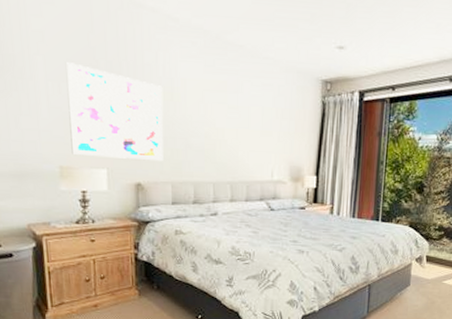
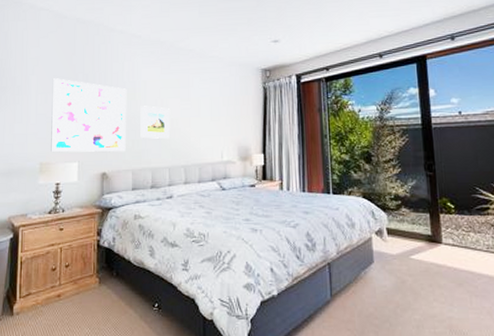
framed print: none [180,109,214,150] -> present [140,106,170,139]

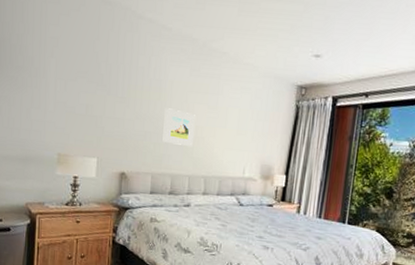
wall art: present [51,78,127,152] -> none [69,64,152,154]

